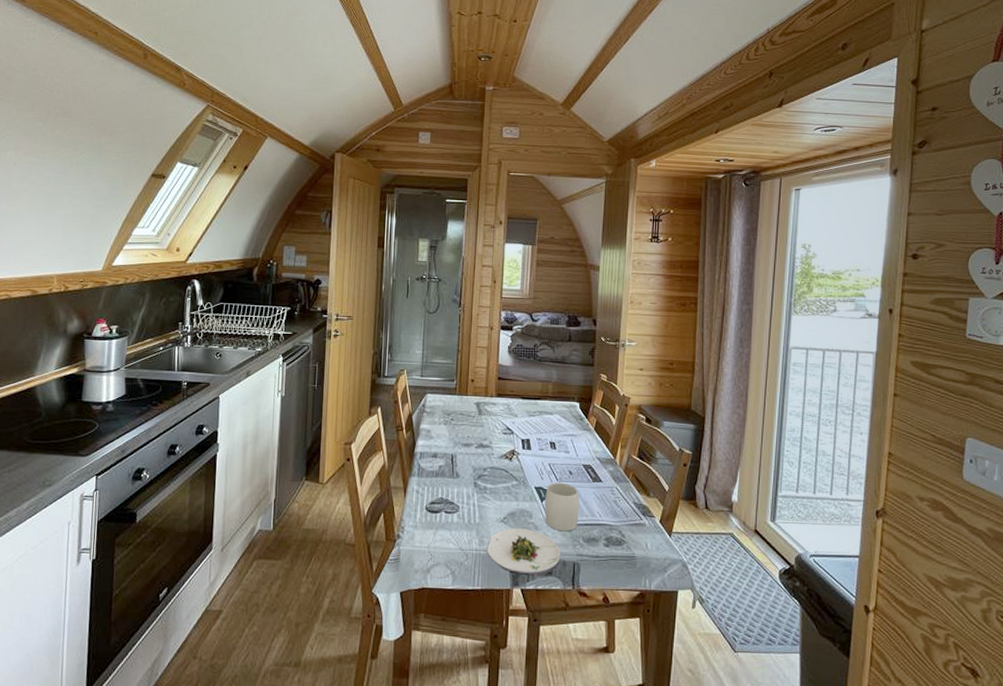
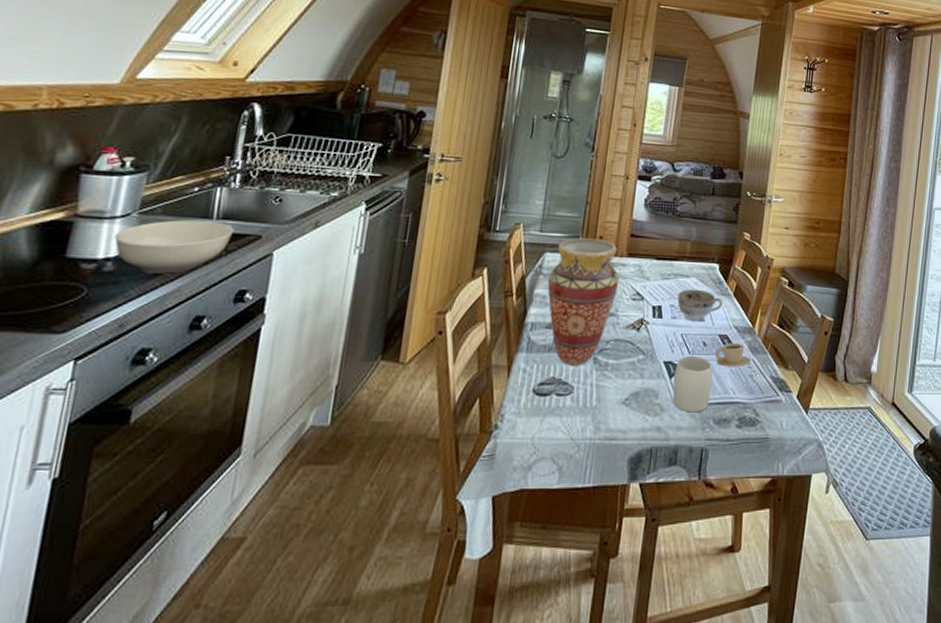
bowl: none [111,371,190,413] -> present [114,219,234,274]
vase: none [430,381,491,489] -> present [547,238,619,366]
salad plate: present [487,528,561,578] -> none [602,411,688,469]
teacup: none [543,424,584,453] -> present [677,289,723,321]
cup: none [581,472,615,494] -> present [715,343,751,368]

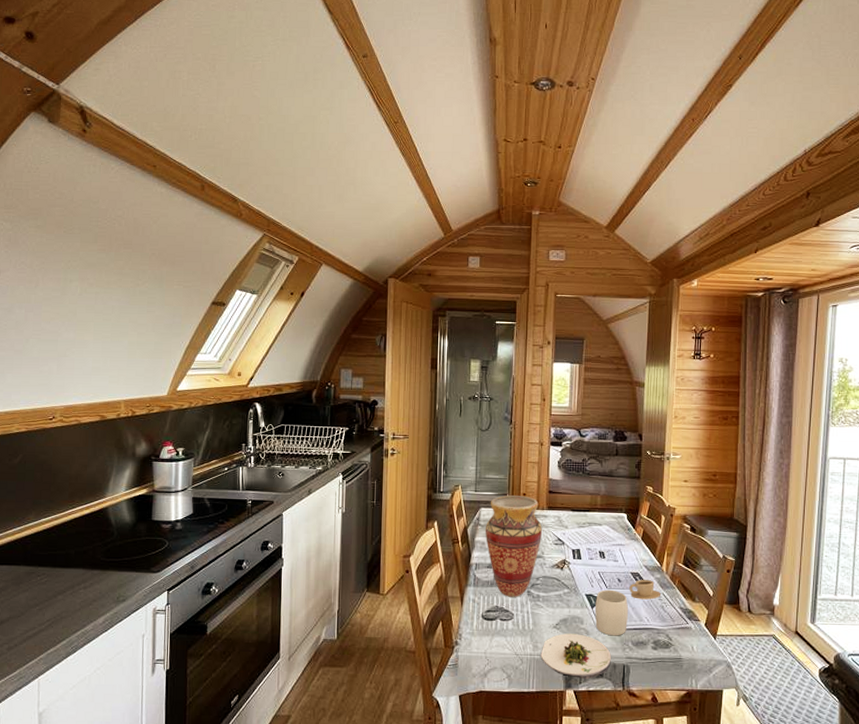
bowl: present [114,219,234,274] -> none [179,491,254,530]
salad plate: none [602,411,688,469] -> present [540,633,611,680]
teacup: present [677,289,723,321] -> none [593,535,632,562]

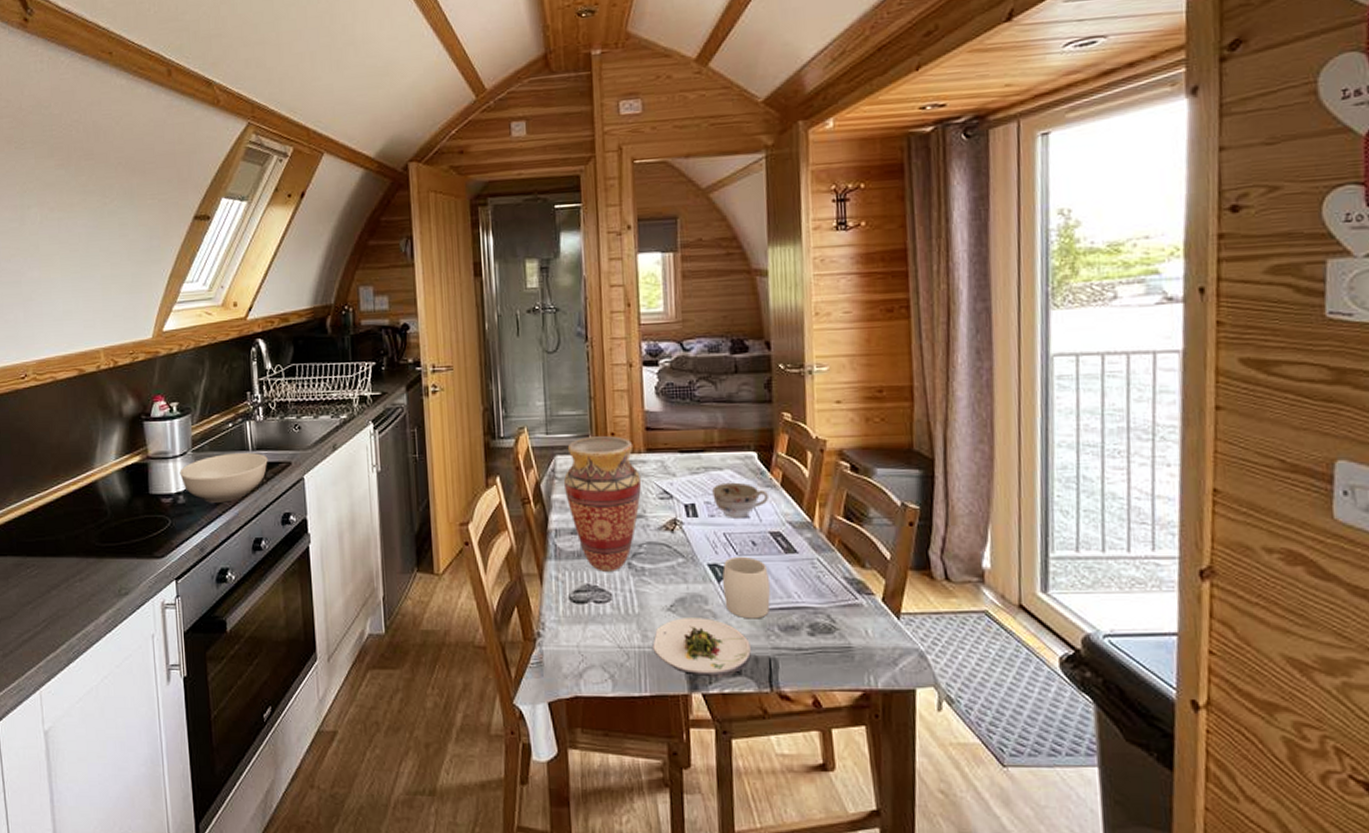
bowl: none [179,491,254,530] -> present [179,452,268,503]
teacup: none [593,535,632,562] -> present [712,482,769,518]
cup: present [629,580,661,600] -> none [768,541,816,568]

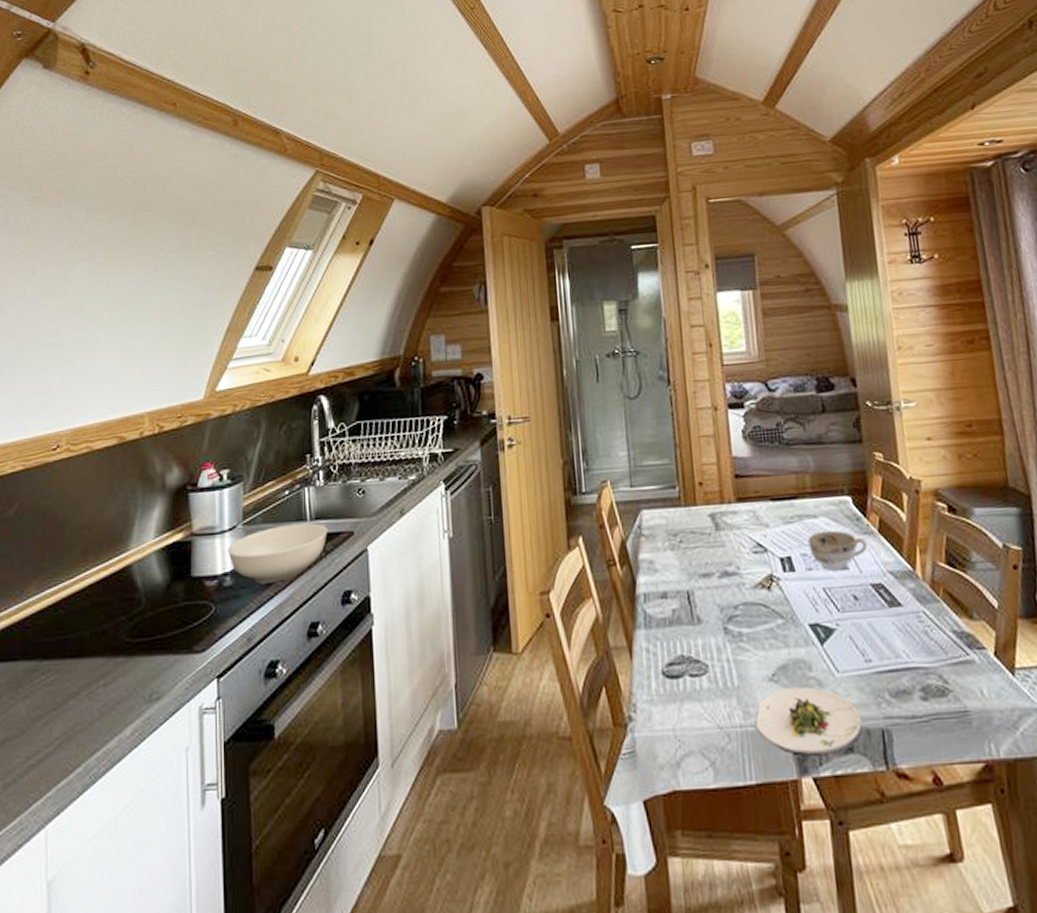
vase: present [563,436,642,572] -> none [651,485,734,640]
mug: present [722,556,771,619] -> none [825,613,879,686]

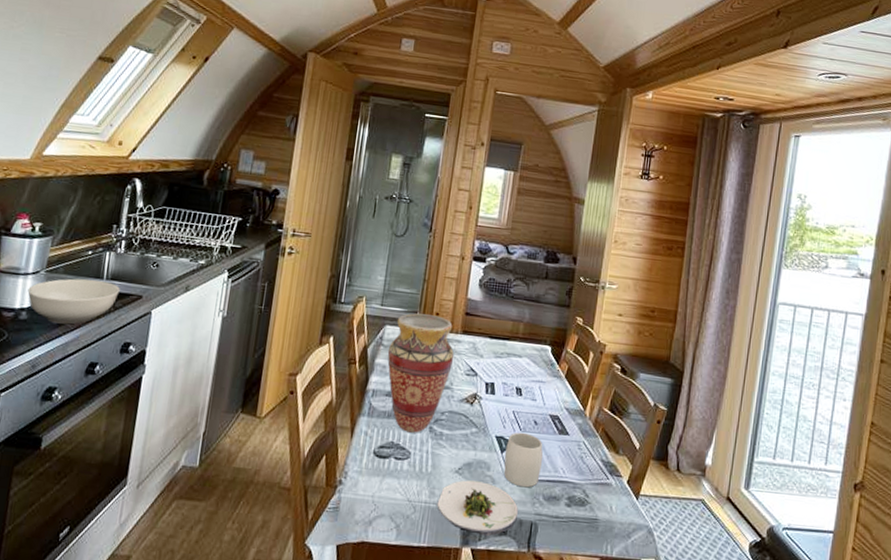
vase: none [651,485,734,640] -> present [387,313,454,433]
teacup: present [808,530,867,571] -> none [509,368,554,401]
mug: none [825,613,879,686] -> present [503,432,544,488]

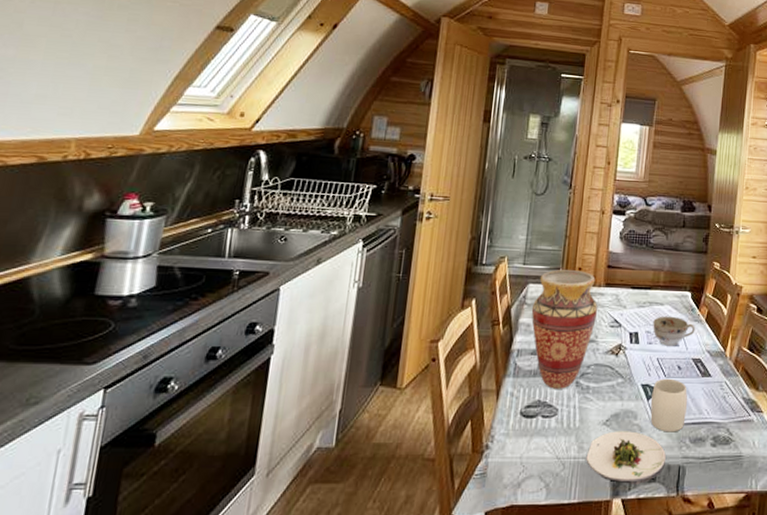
bowl: present [27,278,120,325] -> none [137,258,244,309]
teacup: none [509,368,554,401] -> present [653,316,695,346]

